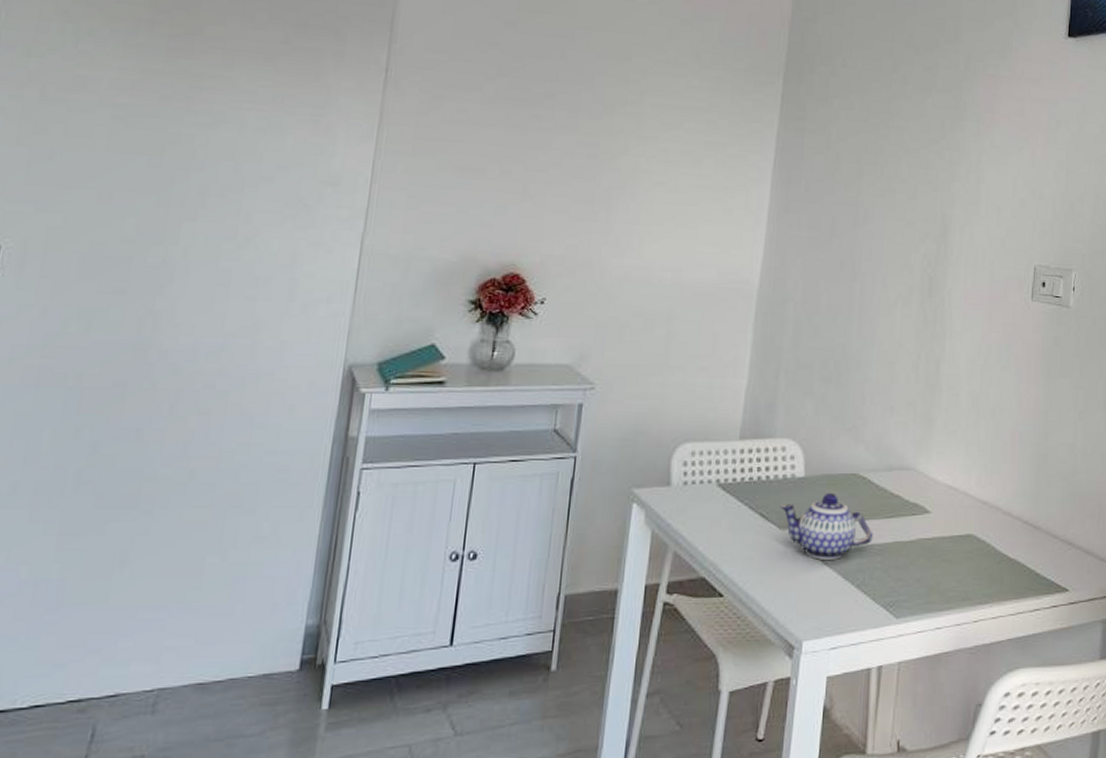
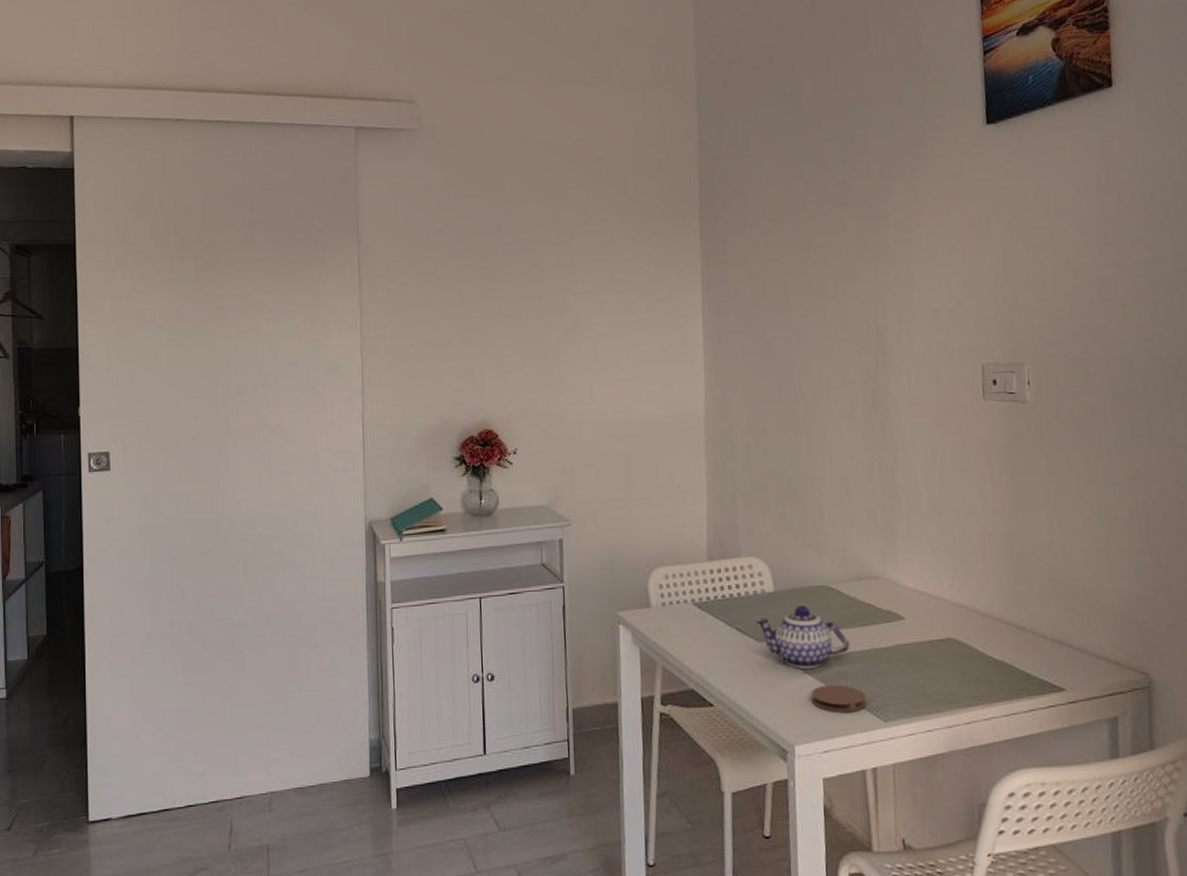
coaster: none [827,577,882,607] -> present [811,684,867,712]

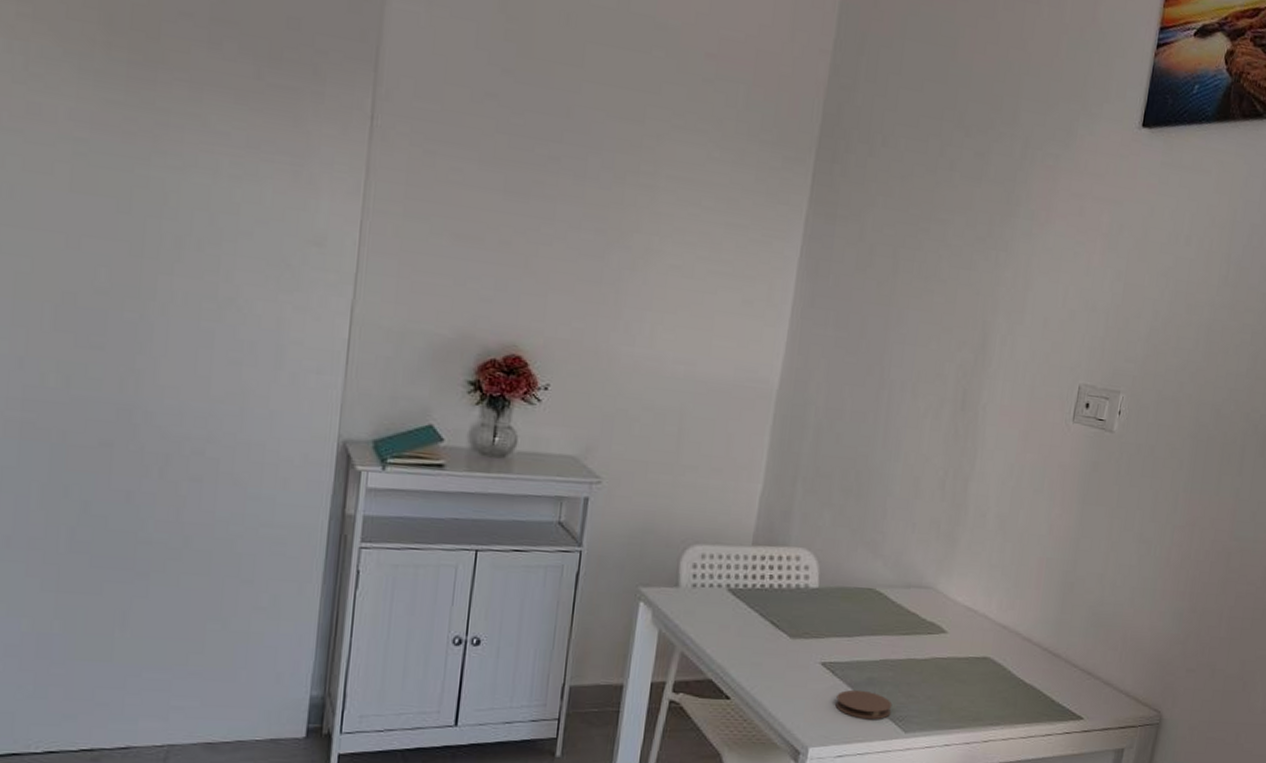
teapot: present [755,605,850,669] -> none [792,605,886,672]

